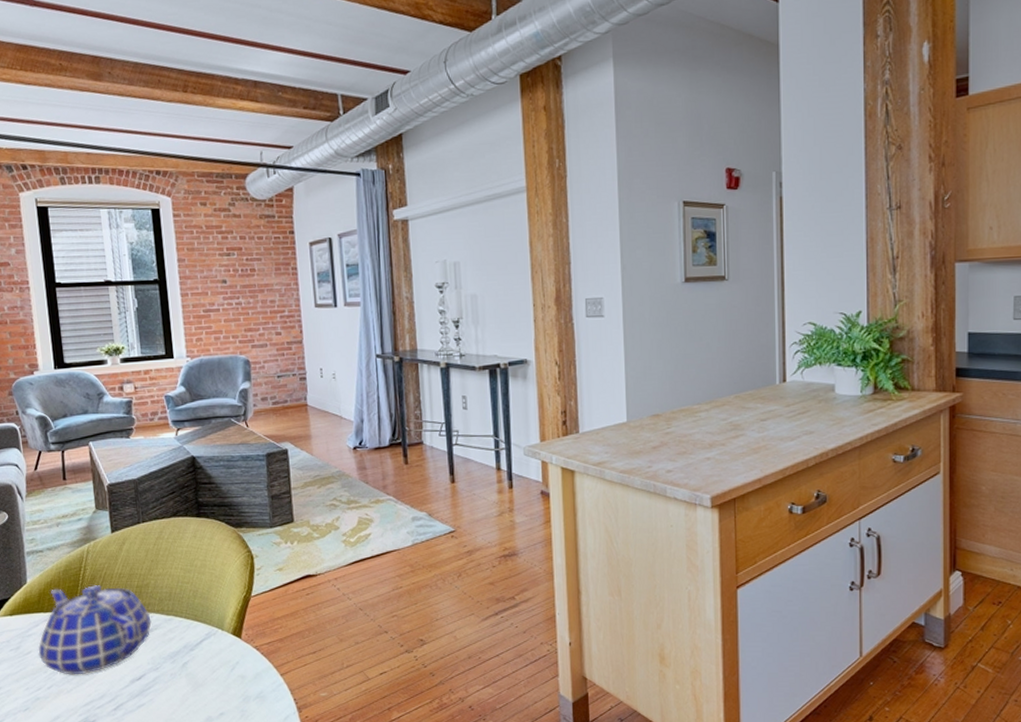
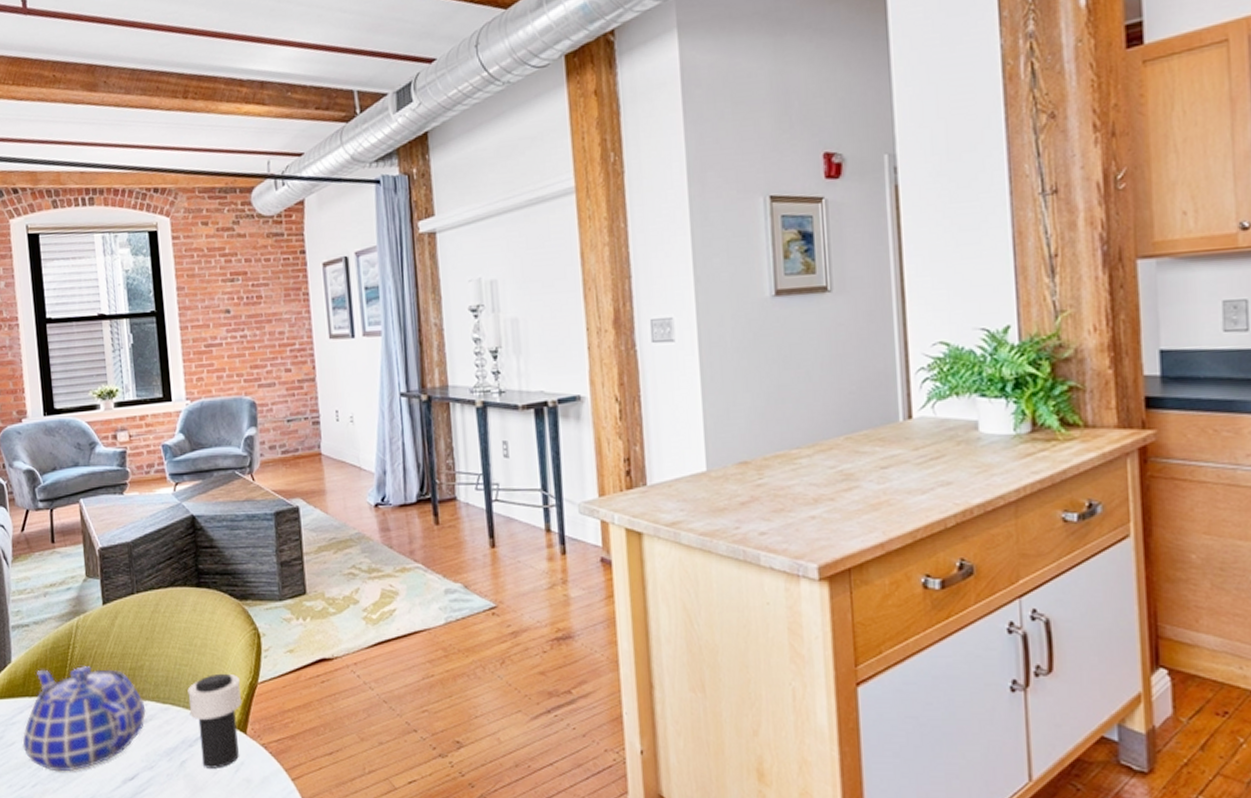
cup: none [189,589,238,668] -> present [187,673,243,769]

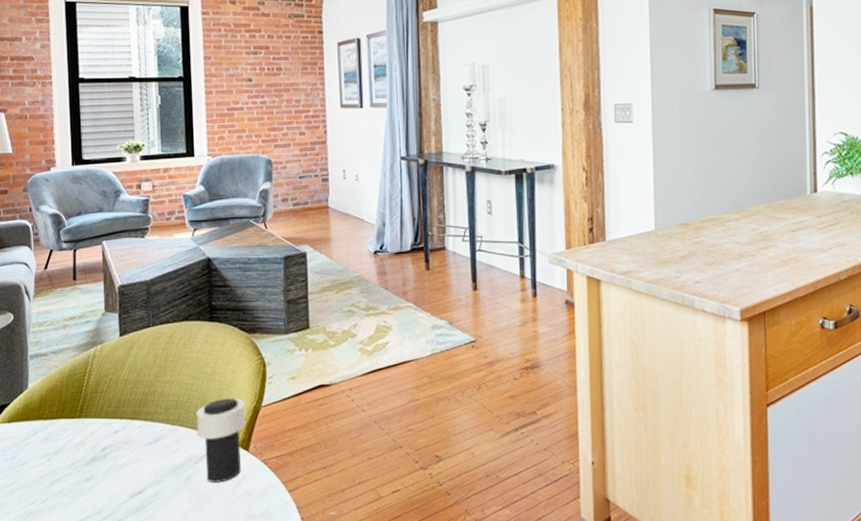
teapot: present [22,666,146,772] -> none [35,392,156,488]

